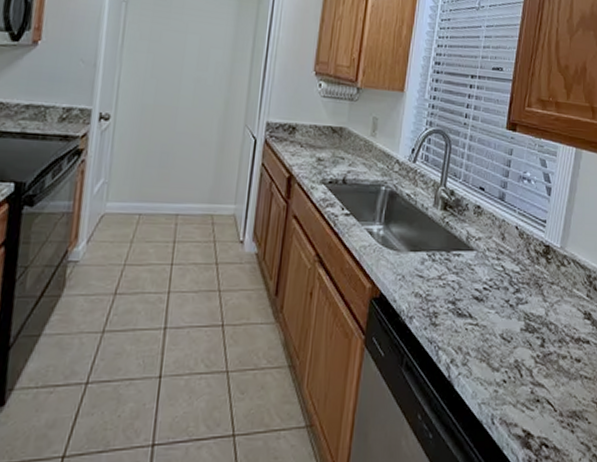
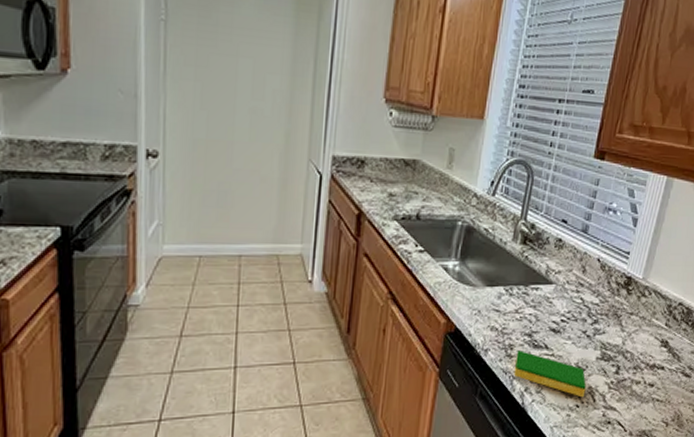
dish sponge: none [439,319,512,372] -> present [513,350,586,398]

